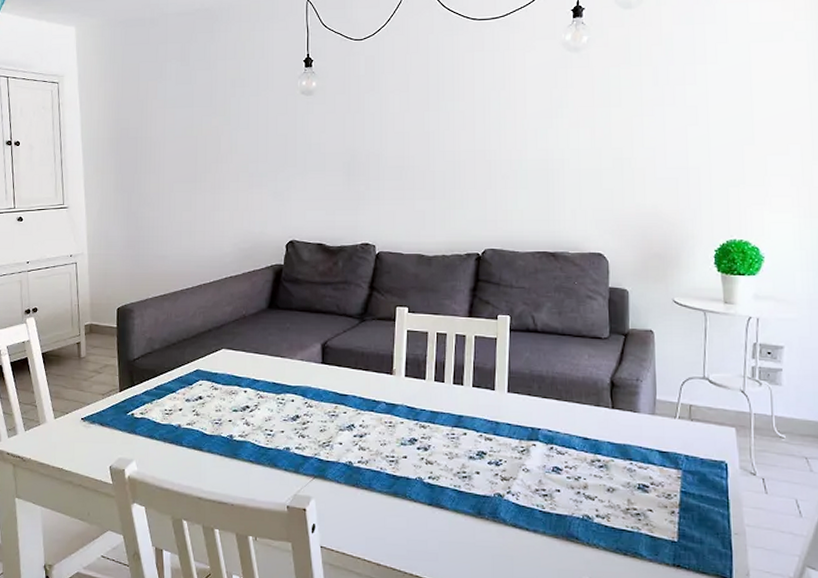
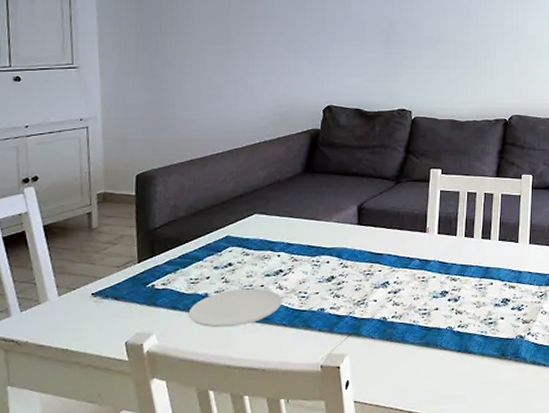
plate: none [163,422,249,460] -> present [188,288,282,328]

